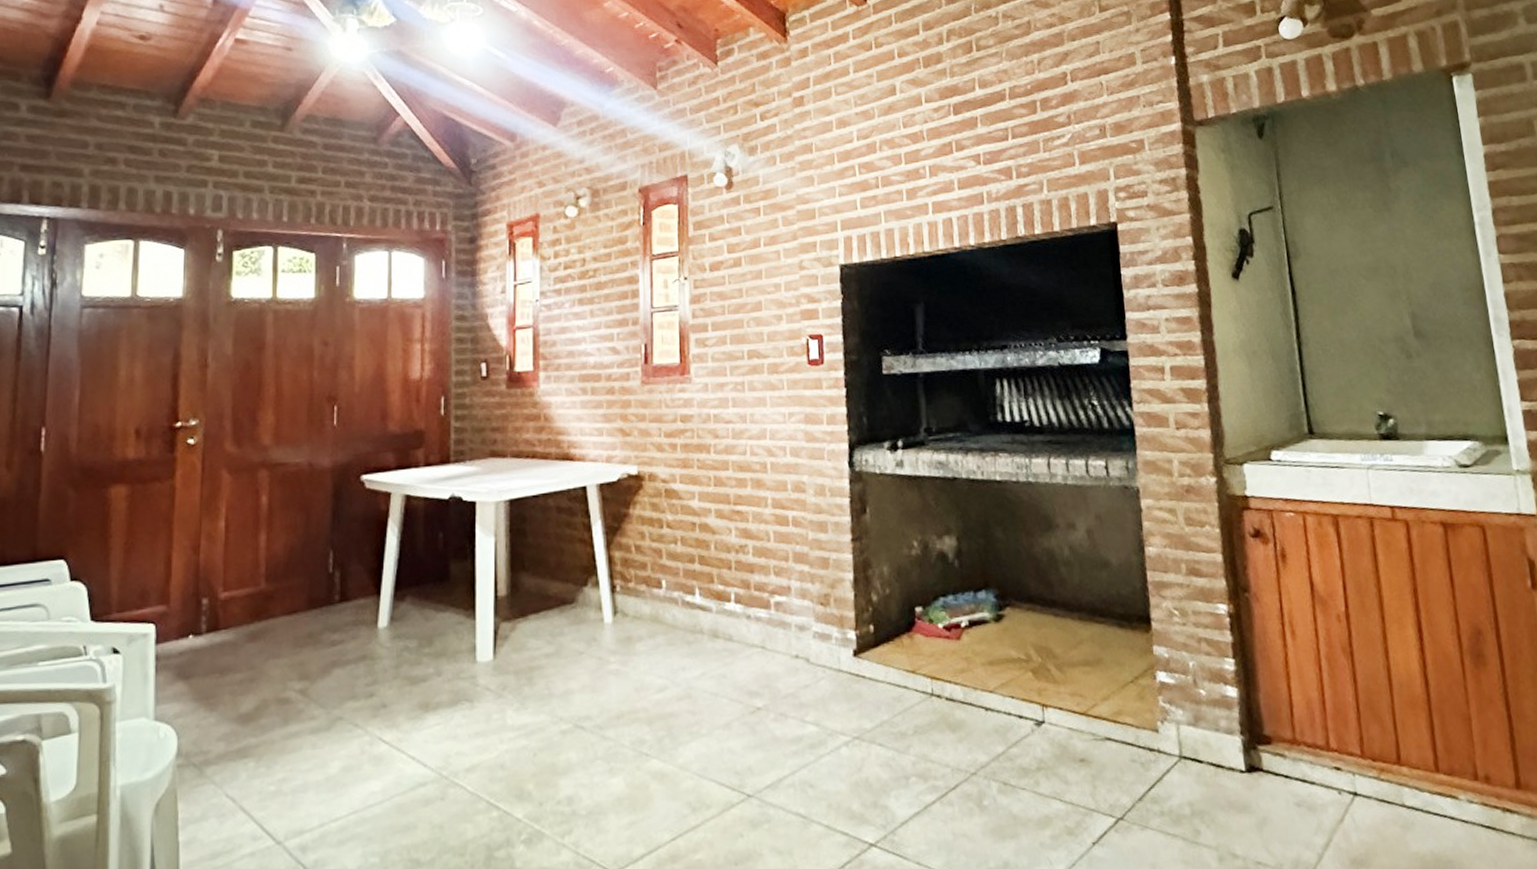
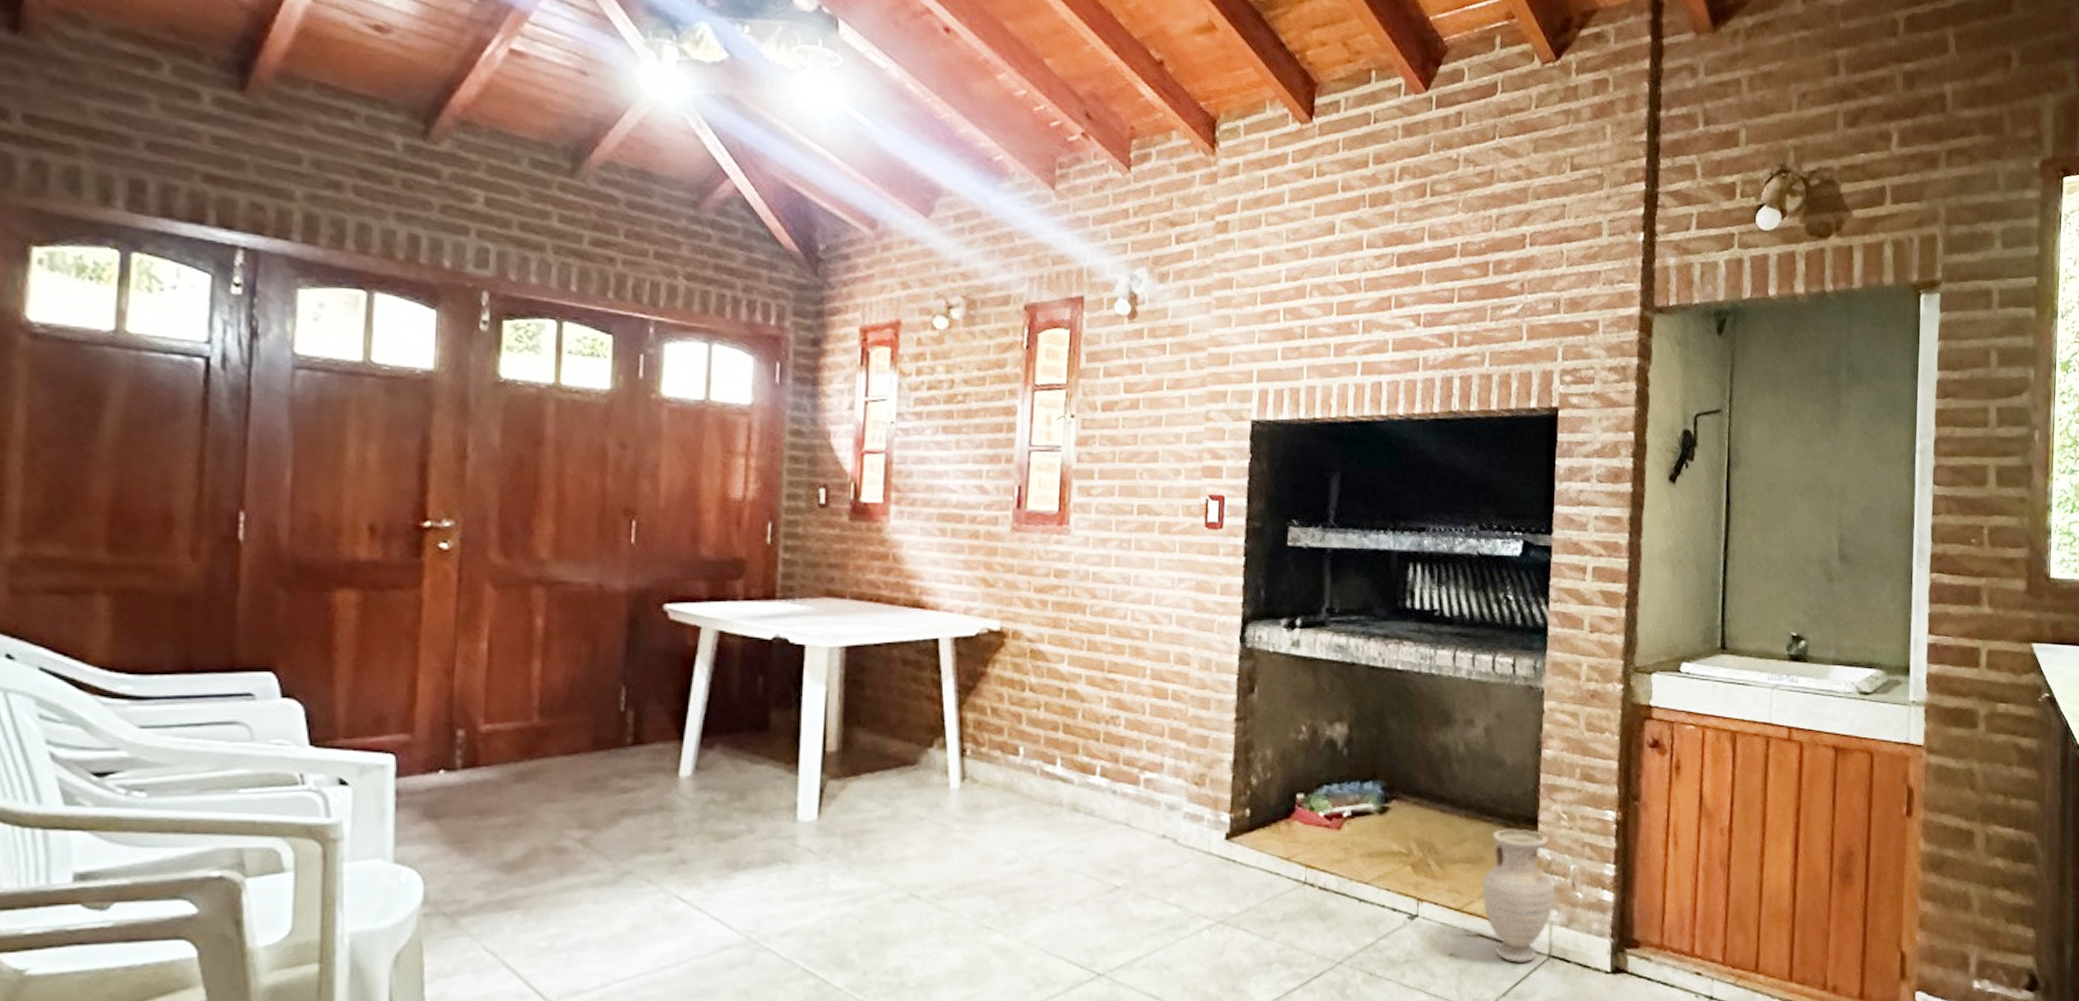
vase: none [1103,627,1179,765] -> present [1482,828,1556,963]

